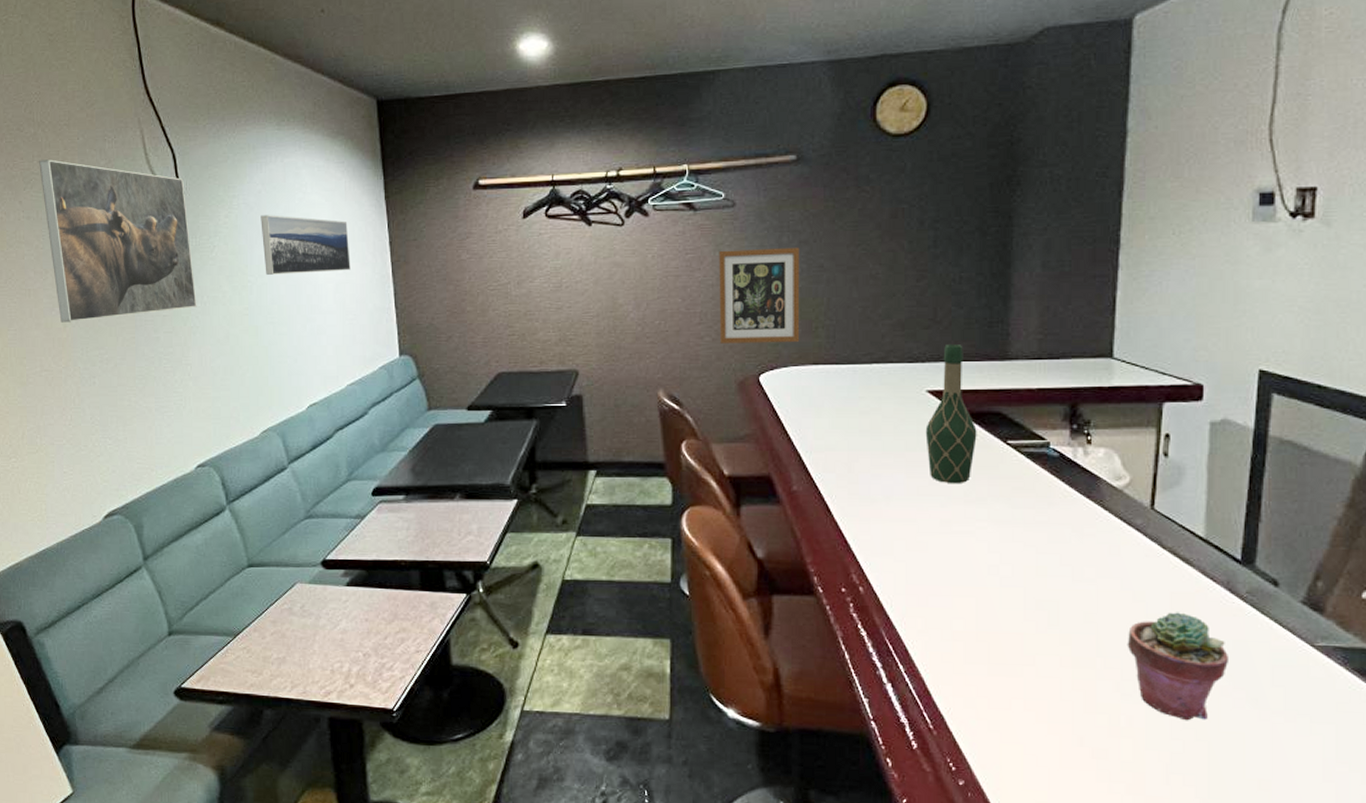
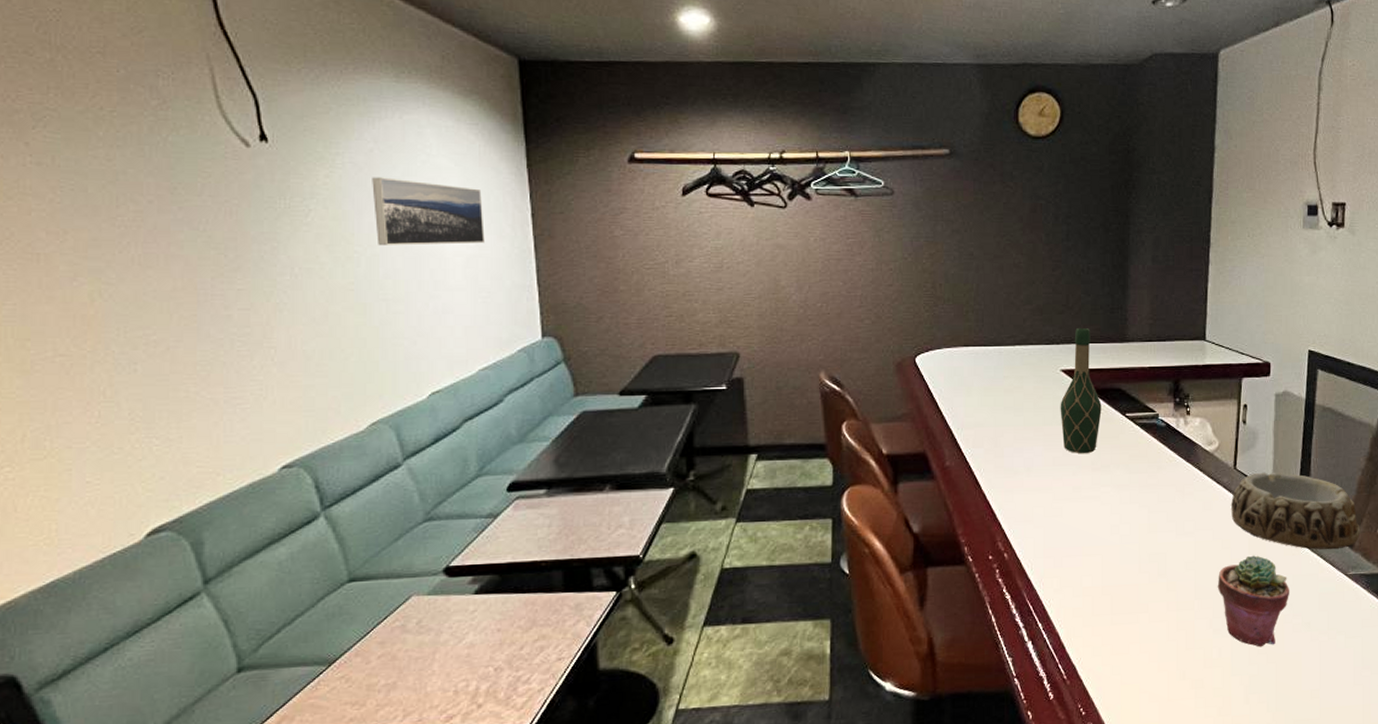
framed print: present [39,159,197,323] -> none [57,93,285,296]
wall art: present [719,247,800,344] -> none [878,235,952,326]
ashtray: none [1147,515,1336,614] -> present [1231,472,1361,550]

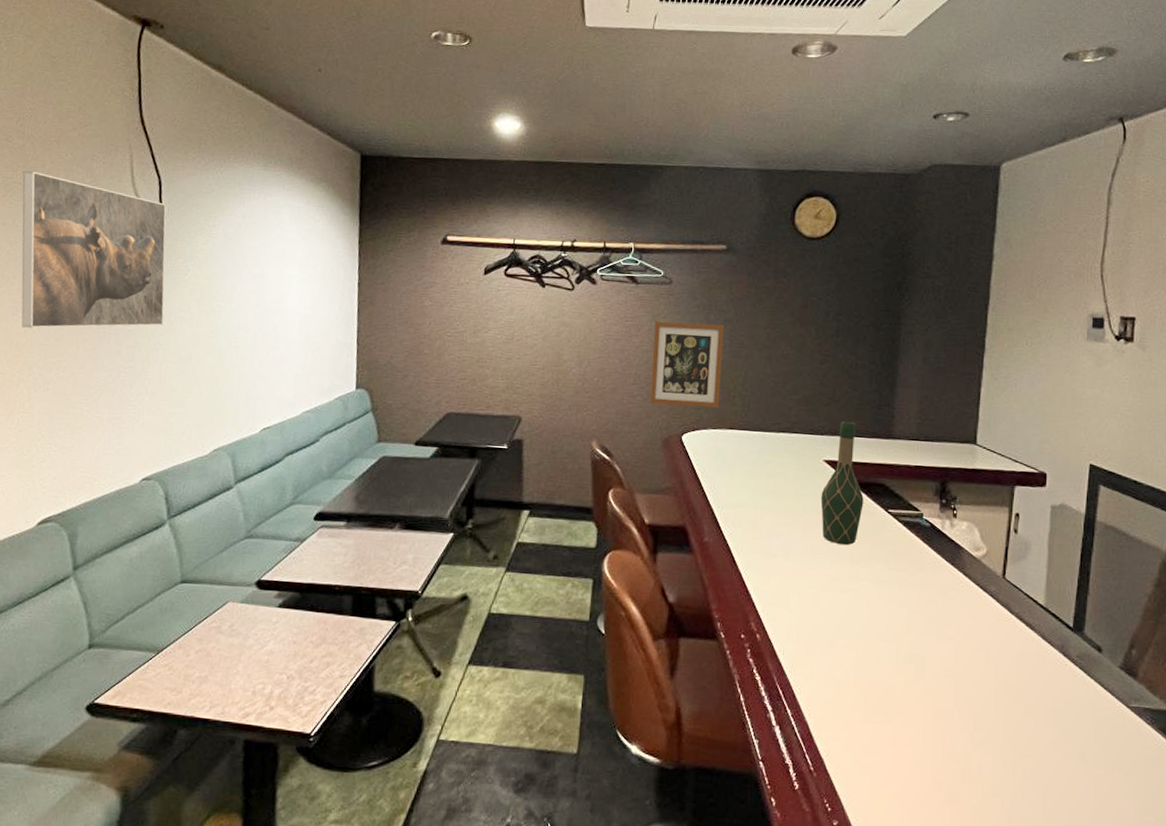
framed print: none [57,93,285,296] -> present [21,170,167,329]
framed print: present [372,177,485,245] -> none [236,246,321,306]
wall art: none [878,235,952,326] -> present [650,321,724,408]
potted succulent: present [1217,555,1289,647] -> none [979,671,1061,771]
ashtray: present [1231,472,1361,550] -> none [998,585,1146,678]

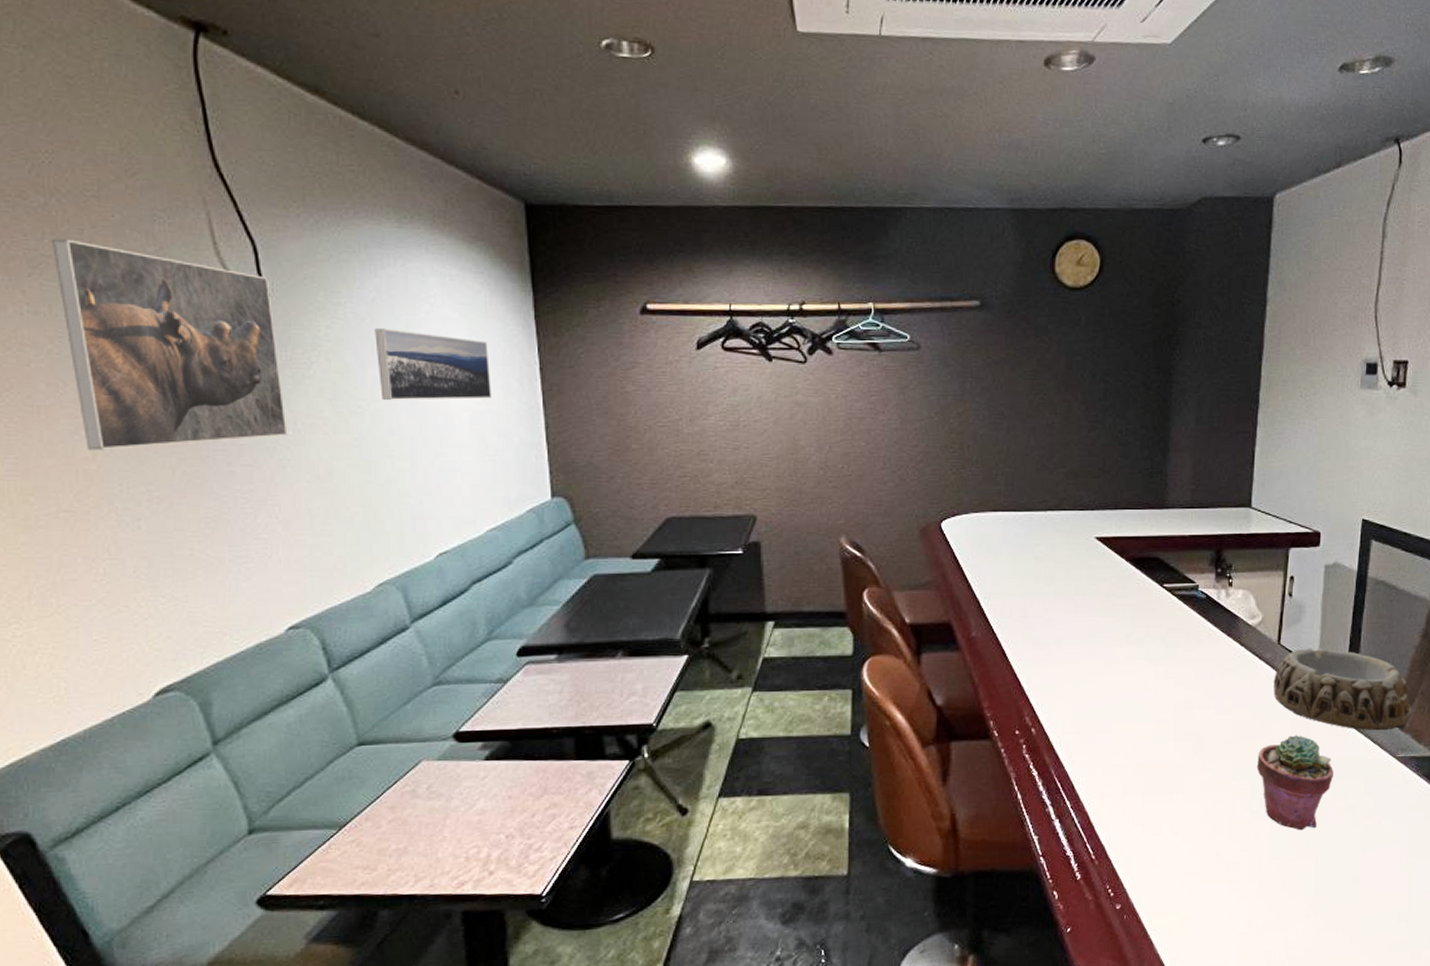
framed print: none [236,246,321,306] -> present [375,328,491,400]
wall art: present [650,321,724,408] -> none [902,393,982,490]
wine bottle: present [821,420,864,546] -> none [1093,492,1138,626]
potted succulent: none [979,671,1061,771] -> present [1256,735,1333,831]
ashtray: none [998,585,1146,678] -> present [1273,648,1413,731]

